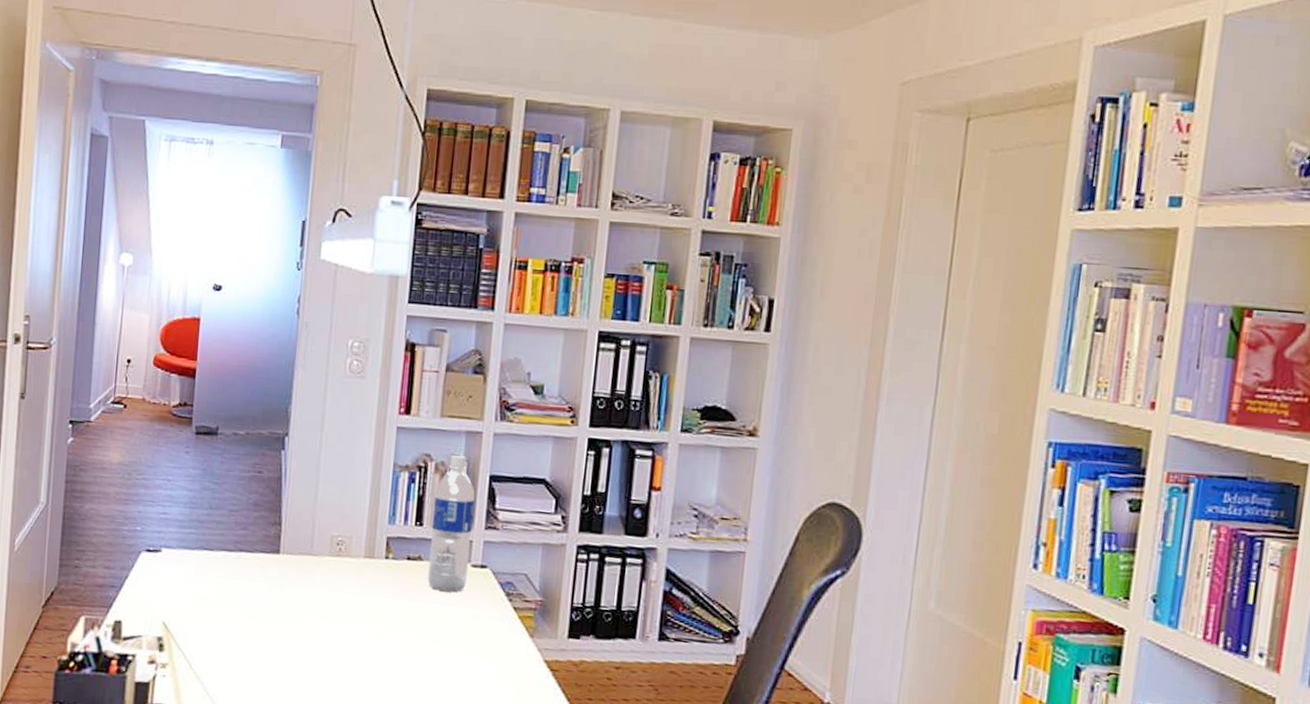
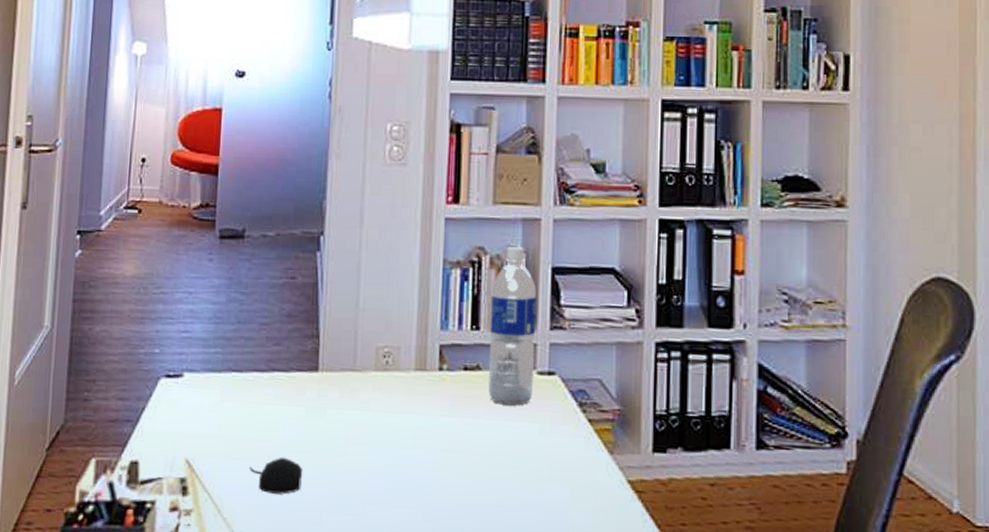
computer mouse: none [217,624,264,655] -> present [249,458,303,495]

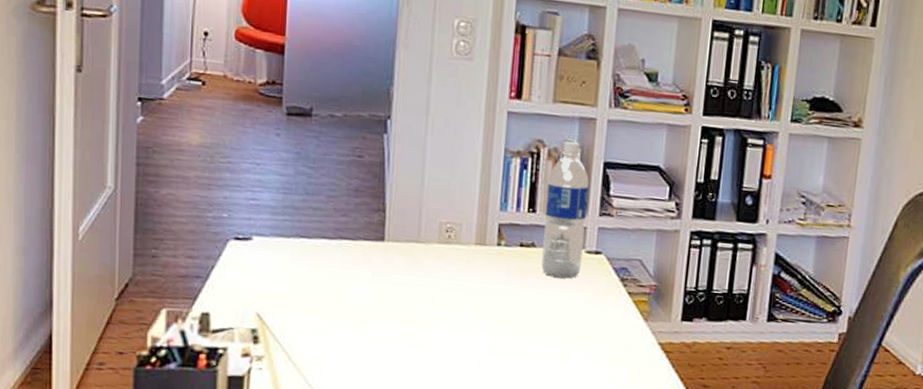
computer mouse: present [249,458,303,495] -> none [318,314,370,346]

